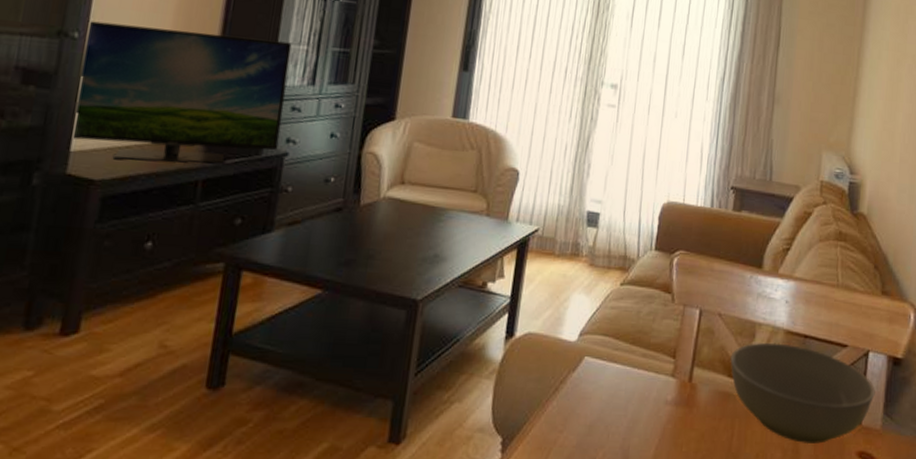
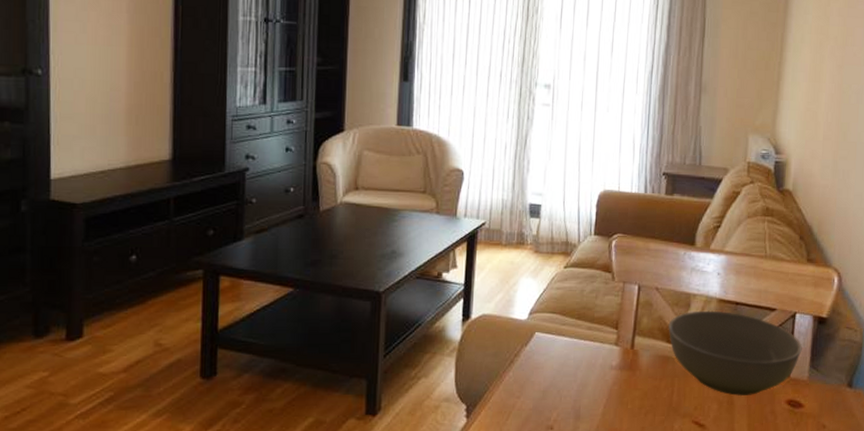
television: present [73,20,292,165] -> none [48,58,241,184]

